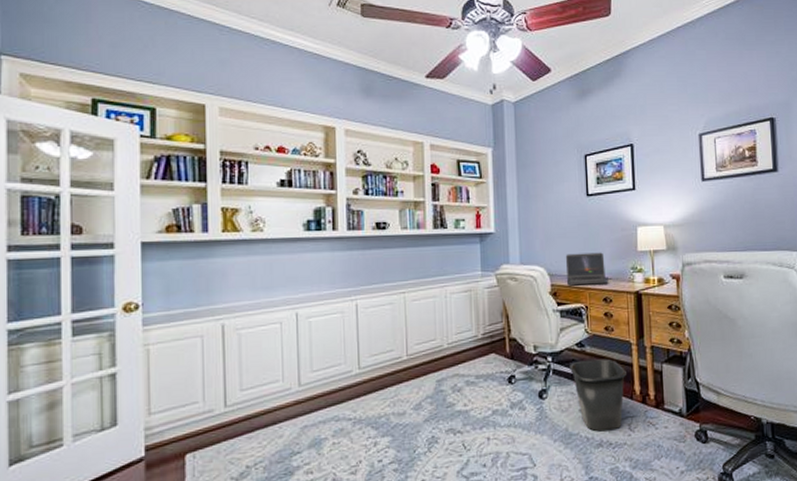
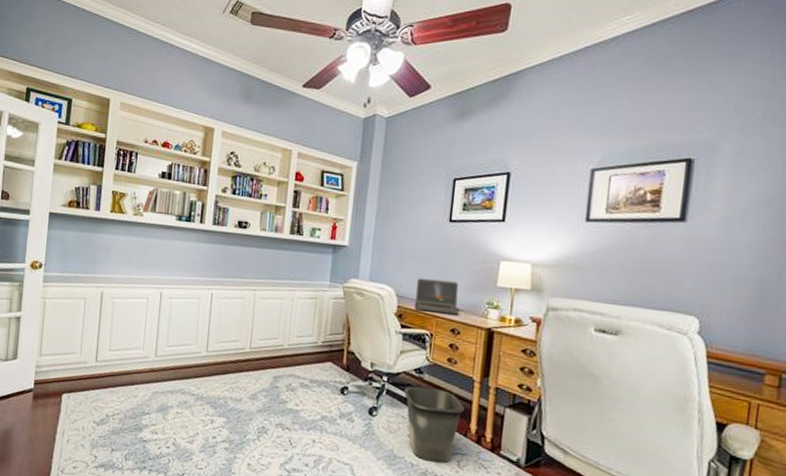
books: none [262,196,319,228] -> present [143,186,191,218]

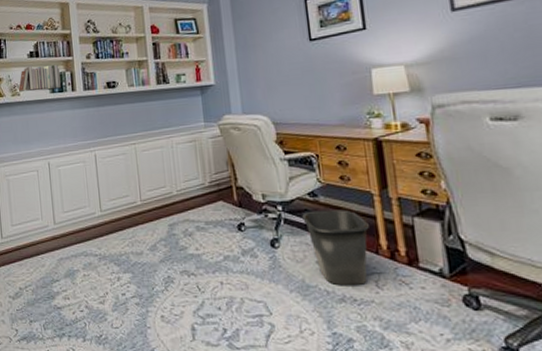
laptop computer: present [415,278,459,316] -> none [289,98,341,134]

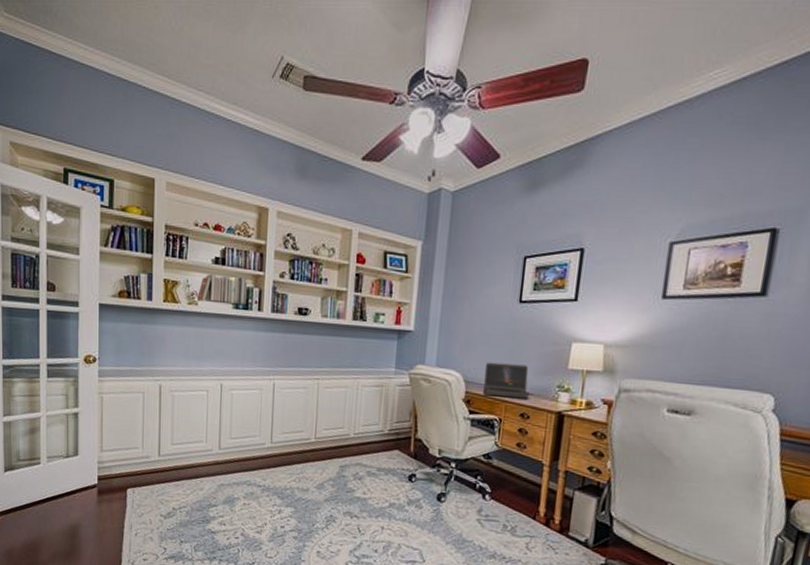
laptop computer: none [289,98,341,134] -> present [483,362,529,401]
waste bin: present [302,209,369,286] -> none [473,472,533,545]

